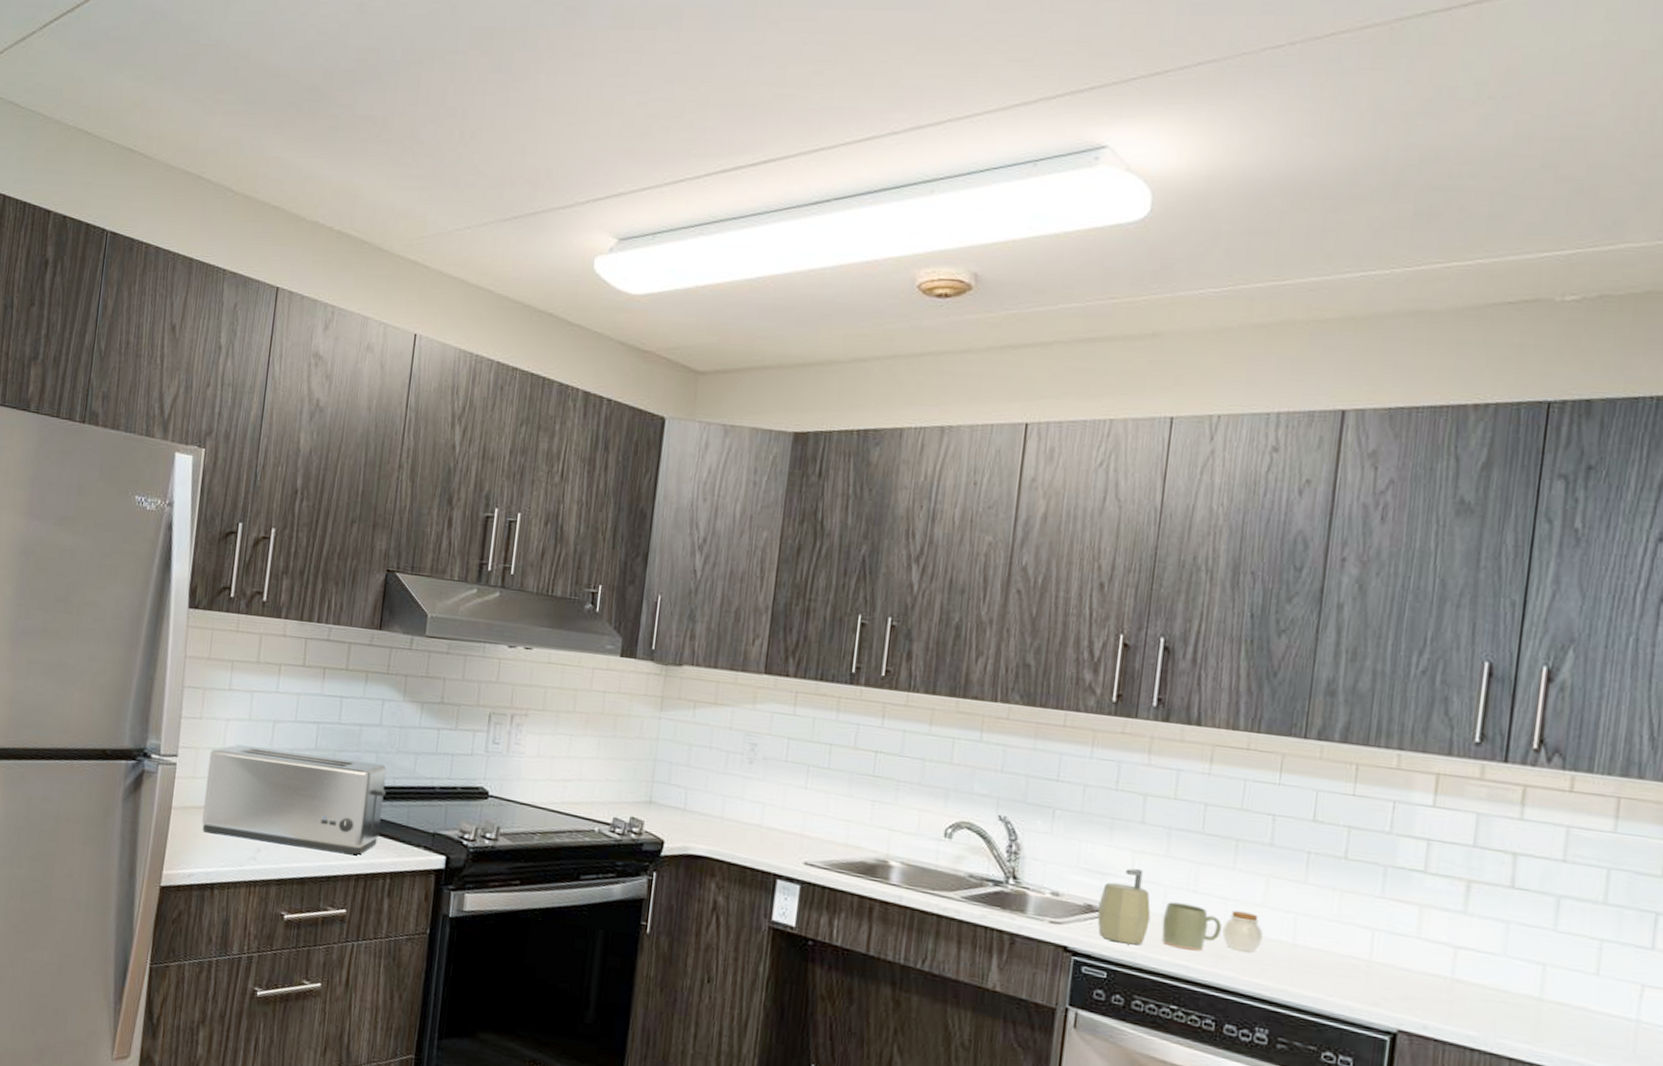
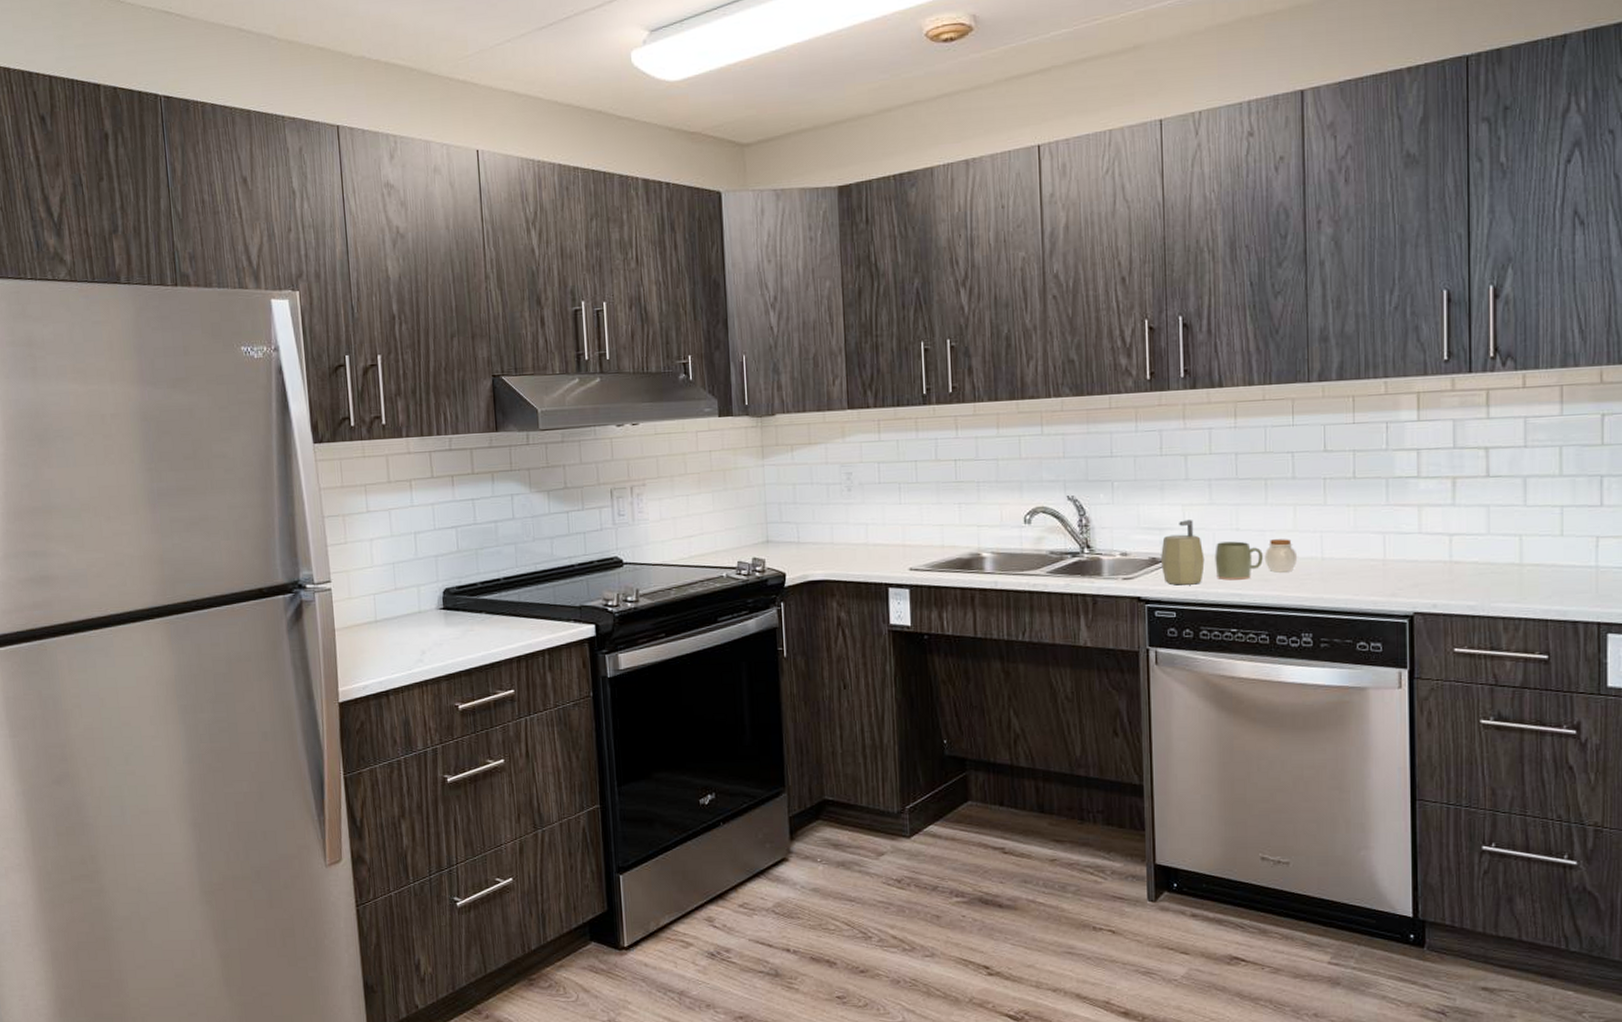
toaster: present [202,744,387,855] -> none [361,554,531,646]

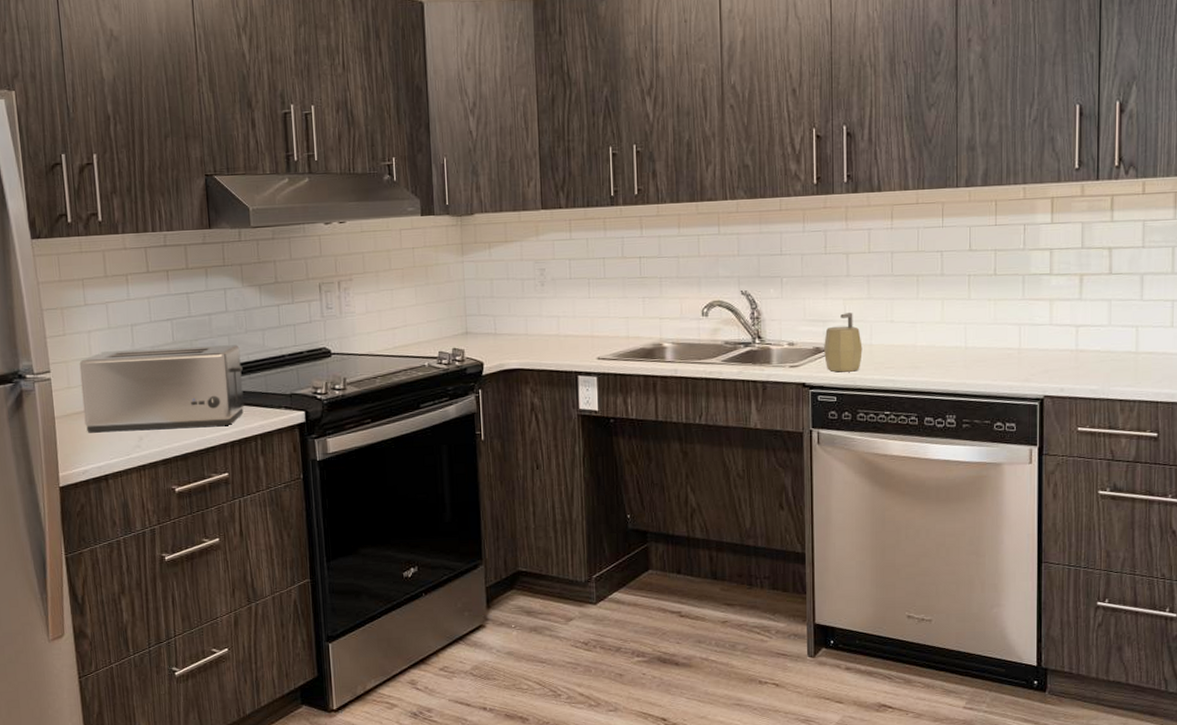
toaster: none [361,554,531,646] -> present [79,345,244,433]
mug: present [1214,541,1263,580] -> none [871,332,914,368]
jar: present [1264,539,1298,573] -> none [915,330,944,361]

